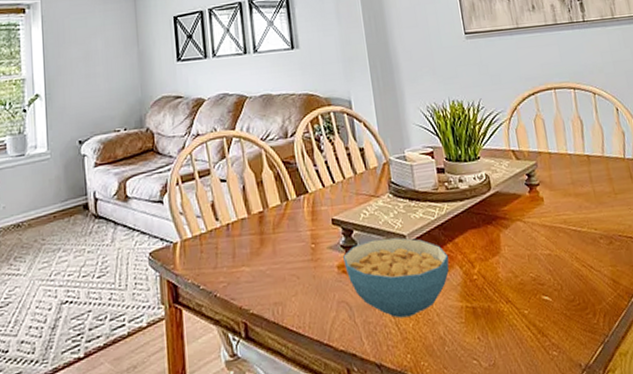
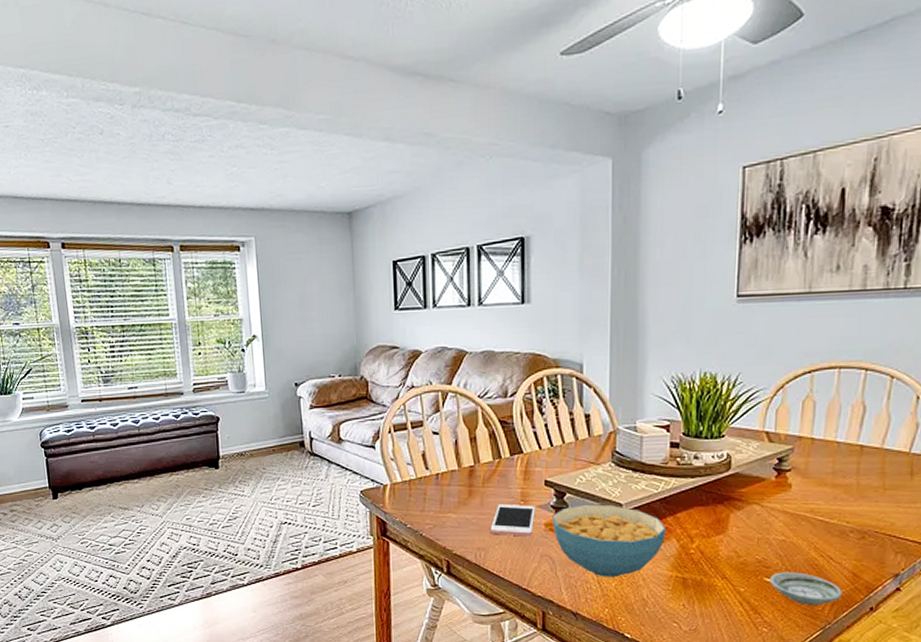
cell phone: none [284,247,327,285] -> present [490,505,536,537]
saucer: none [546,285,610,320] -> present [770,572,842,605]

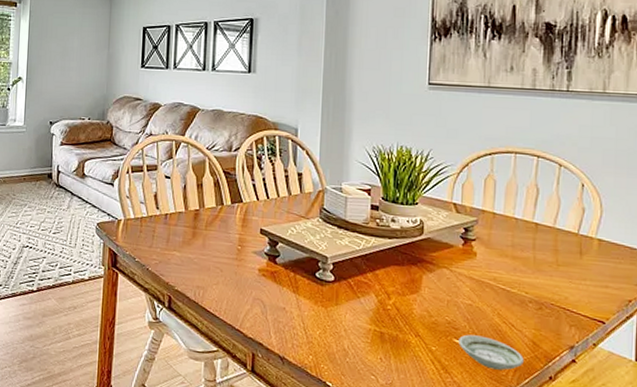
cell phone: present [490,505,536,537] -> none [209,247,251,280]
cereal bowl: present [552,504,667,577] -> none [265,254,367,326]

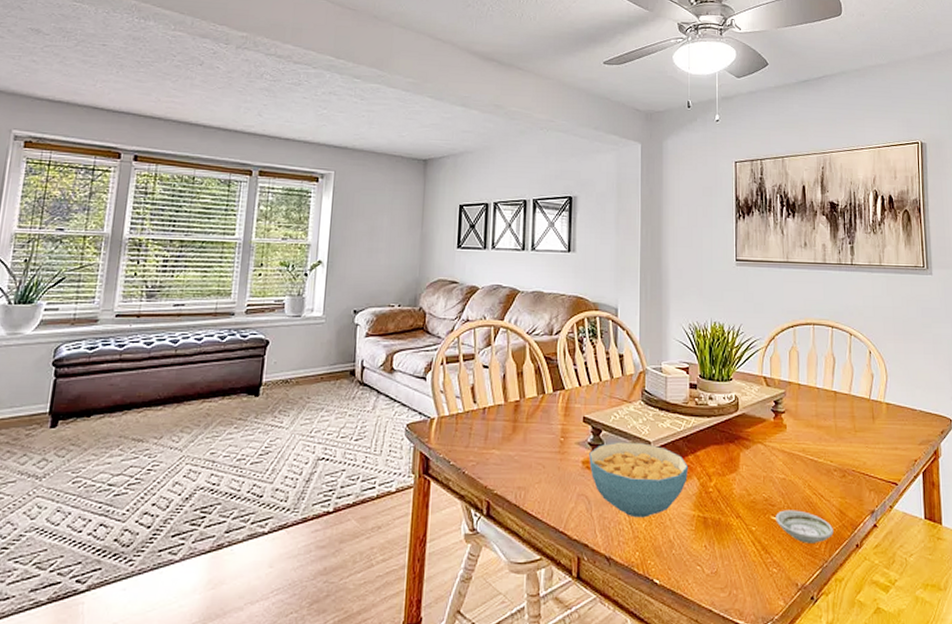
cereal bowl: none [265,254,367,326] -> present [589,442,689,518]

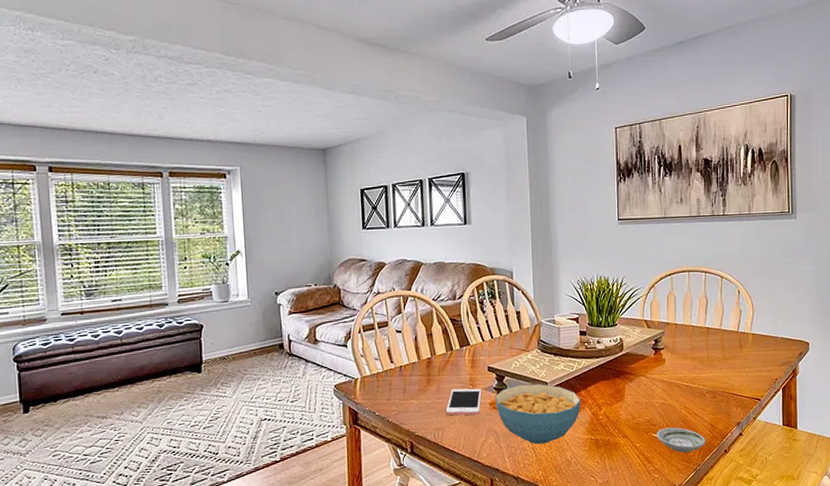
cell phone: none [531,441,574,475] -> present [445,388,482,416]

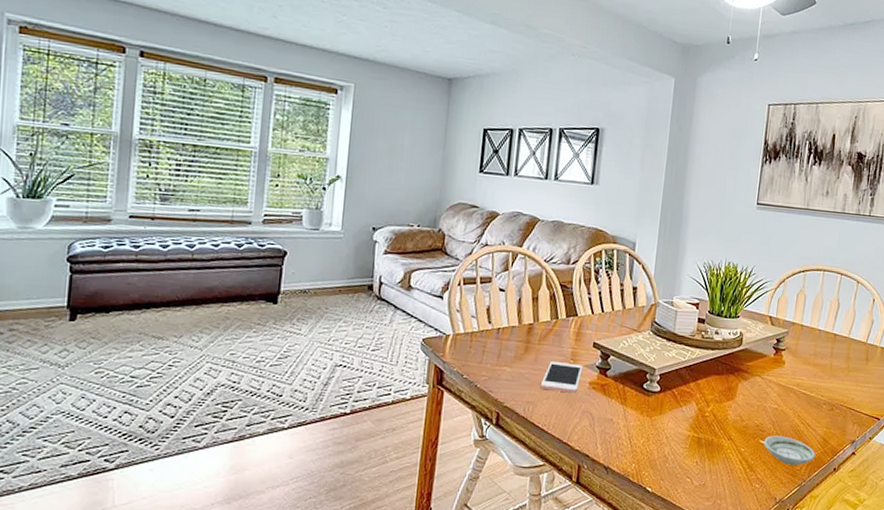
cereal bowl: present [495,384,582,445] -> none [596,367,689,435]

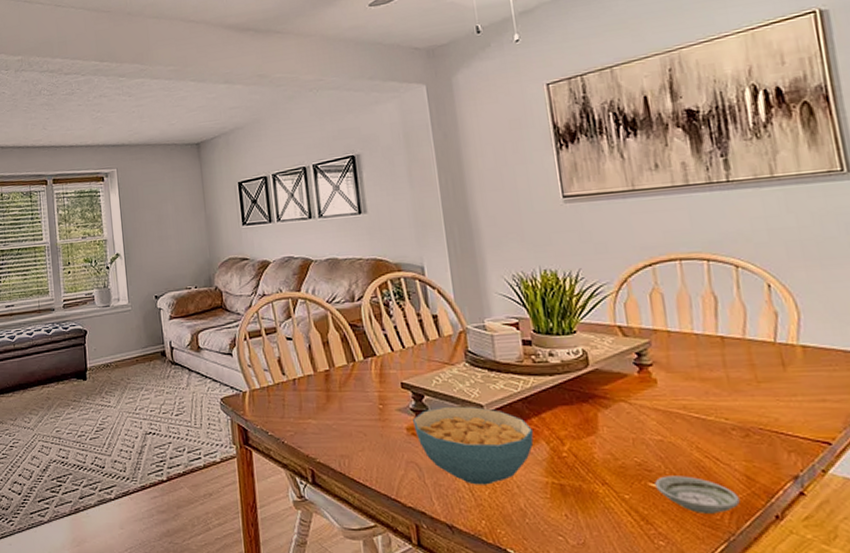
cell phone: present [540,362,583,394] -> none [351,408,396,442]
cereal bowl: none [596,367,689,435] -> present [413,406,534,485]

